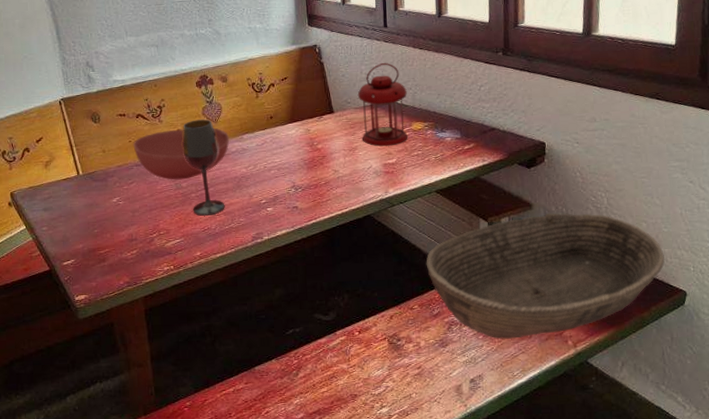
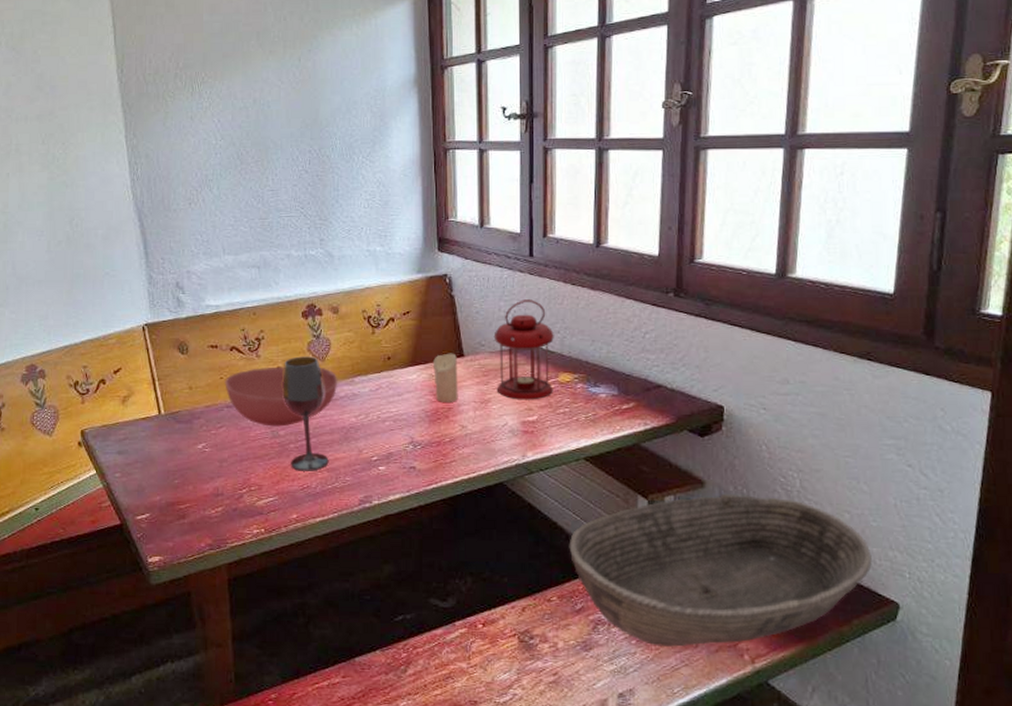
candle: none [309,110,331,152] -> present [433,353,458,402]

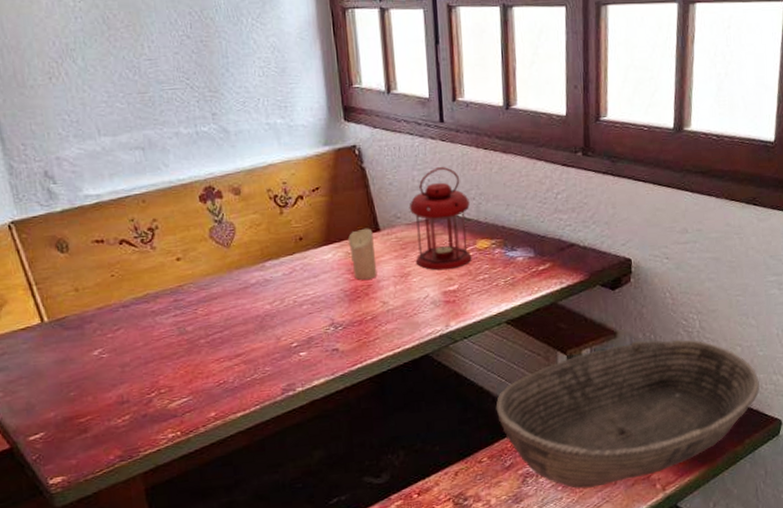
bowl: present [225,366,338,427] -> none [117,254,248,323]
wine glass: present [282,356,329,471] -> none [183,243,245,367]

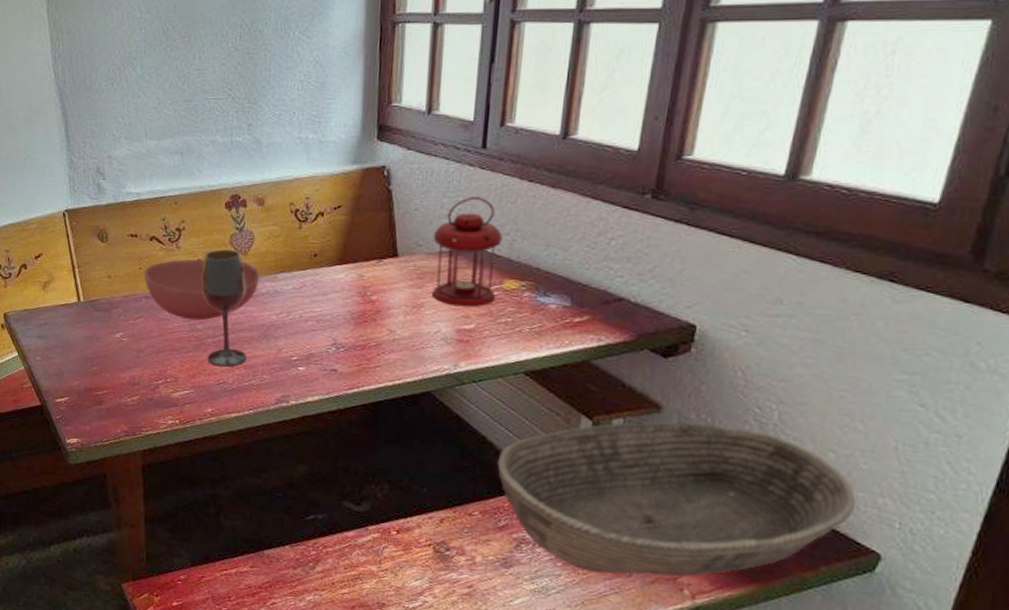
bowl: none [117,254,248,323] -> present [144,259,260,321]
wine glass: none [183,243,245,367] -> present [202,249,247,367]
candle: present [348,228,377,280] -> none [363,252,390,305]

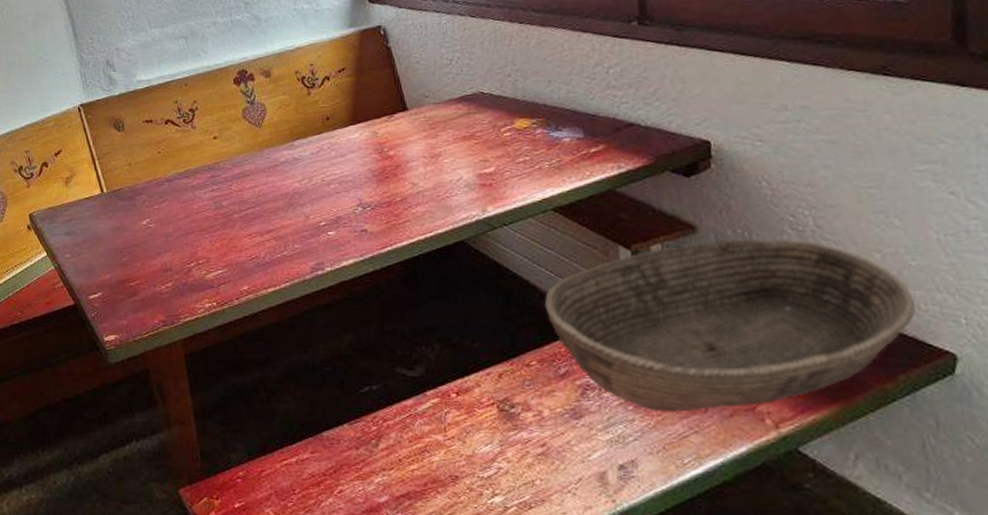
bowl: present [144,259,260,321] -> none [163,133,277,198]
wine glass: present [202,249,247,367] -> none [219,123,276,241]
lantern: present [431,197,503,306] -> none [437,43,510,151]

